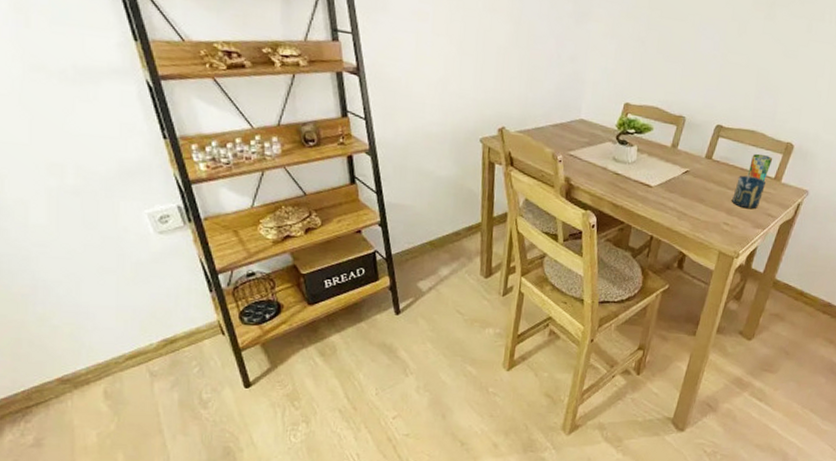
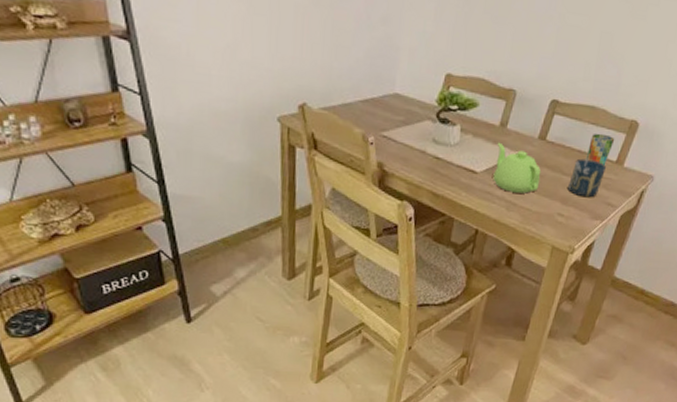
teapot: none [666,160,708,205] -> present [493,142,541,194]

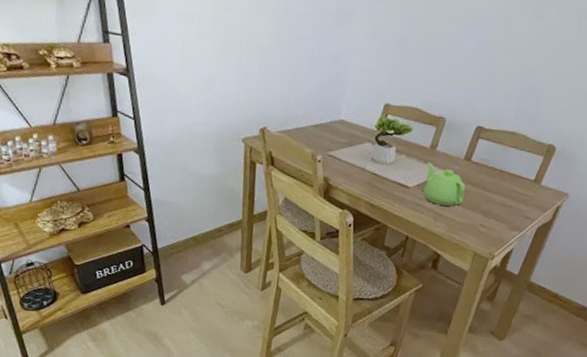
cup: present [568,158,606,198] -> none [489,177,525,212]
cup: present [585,133,615,165] -> none [506,155,534,184]

